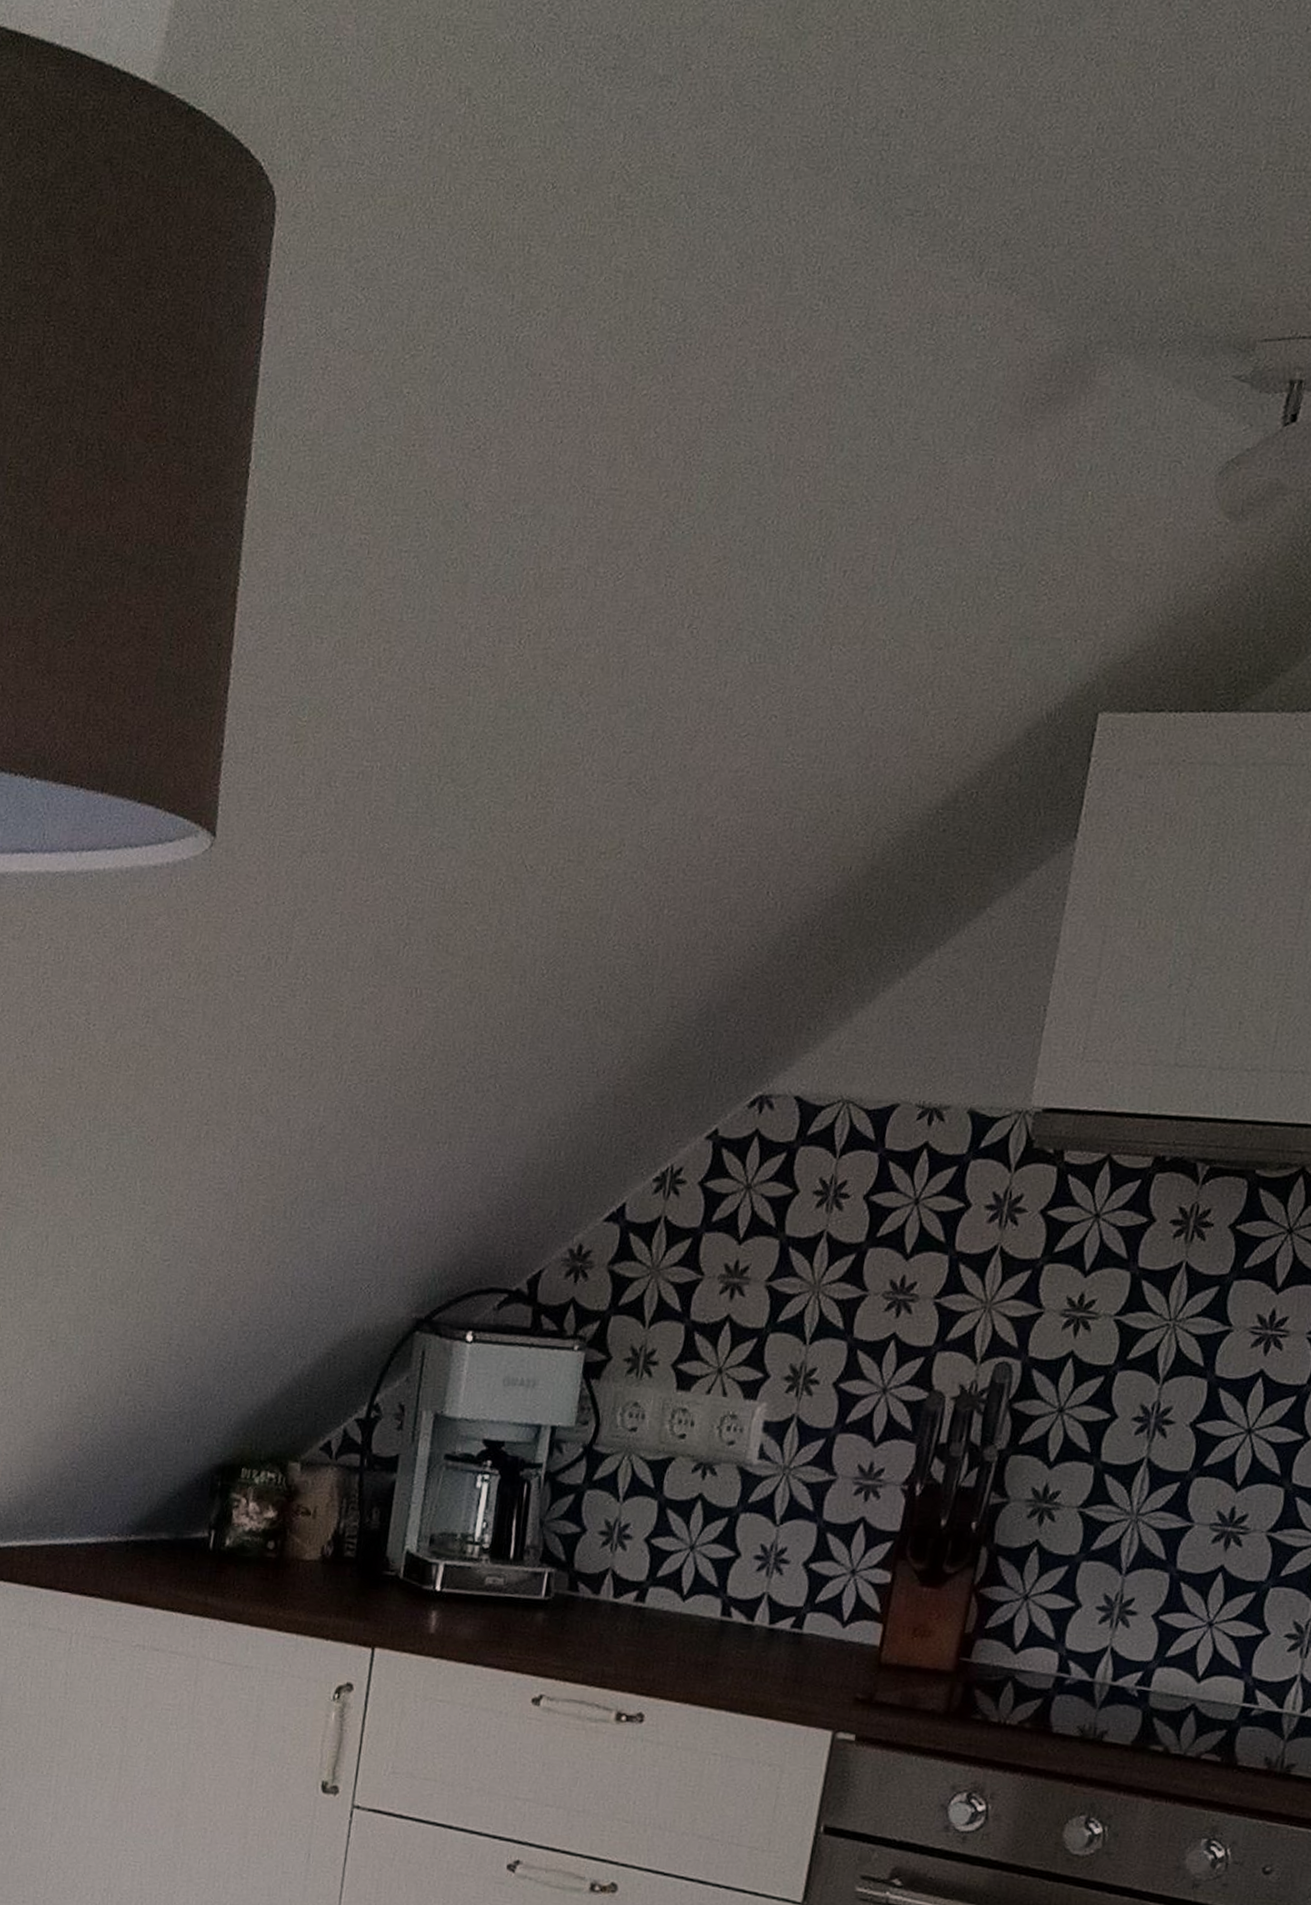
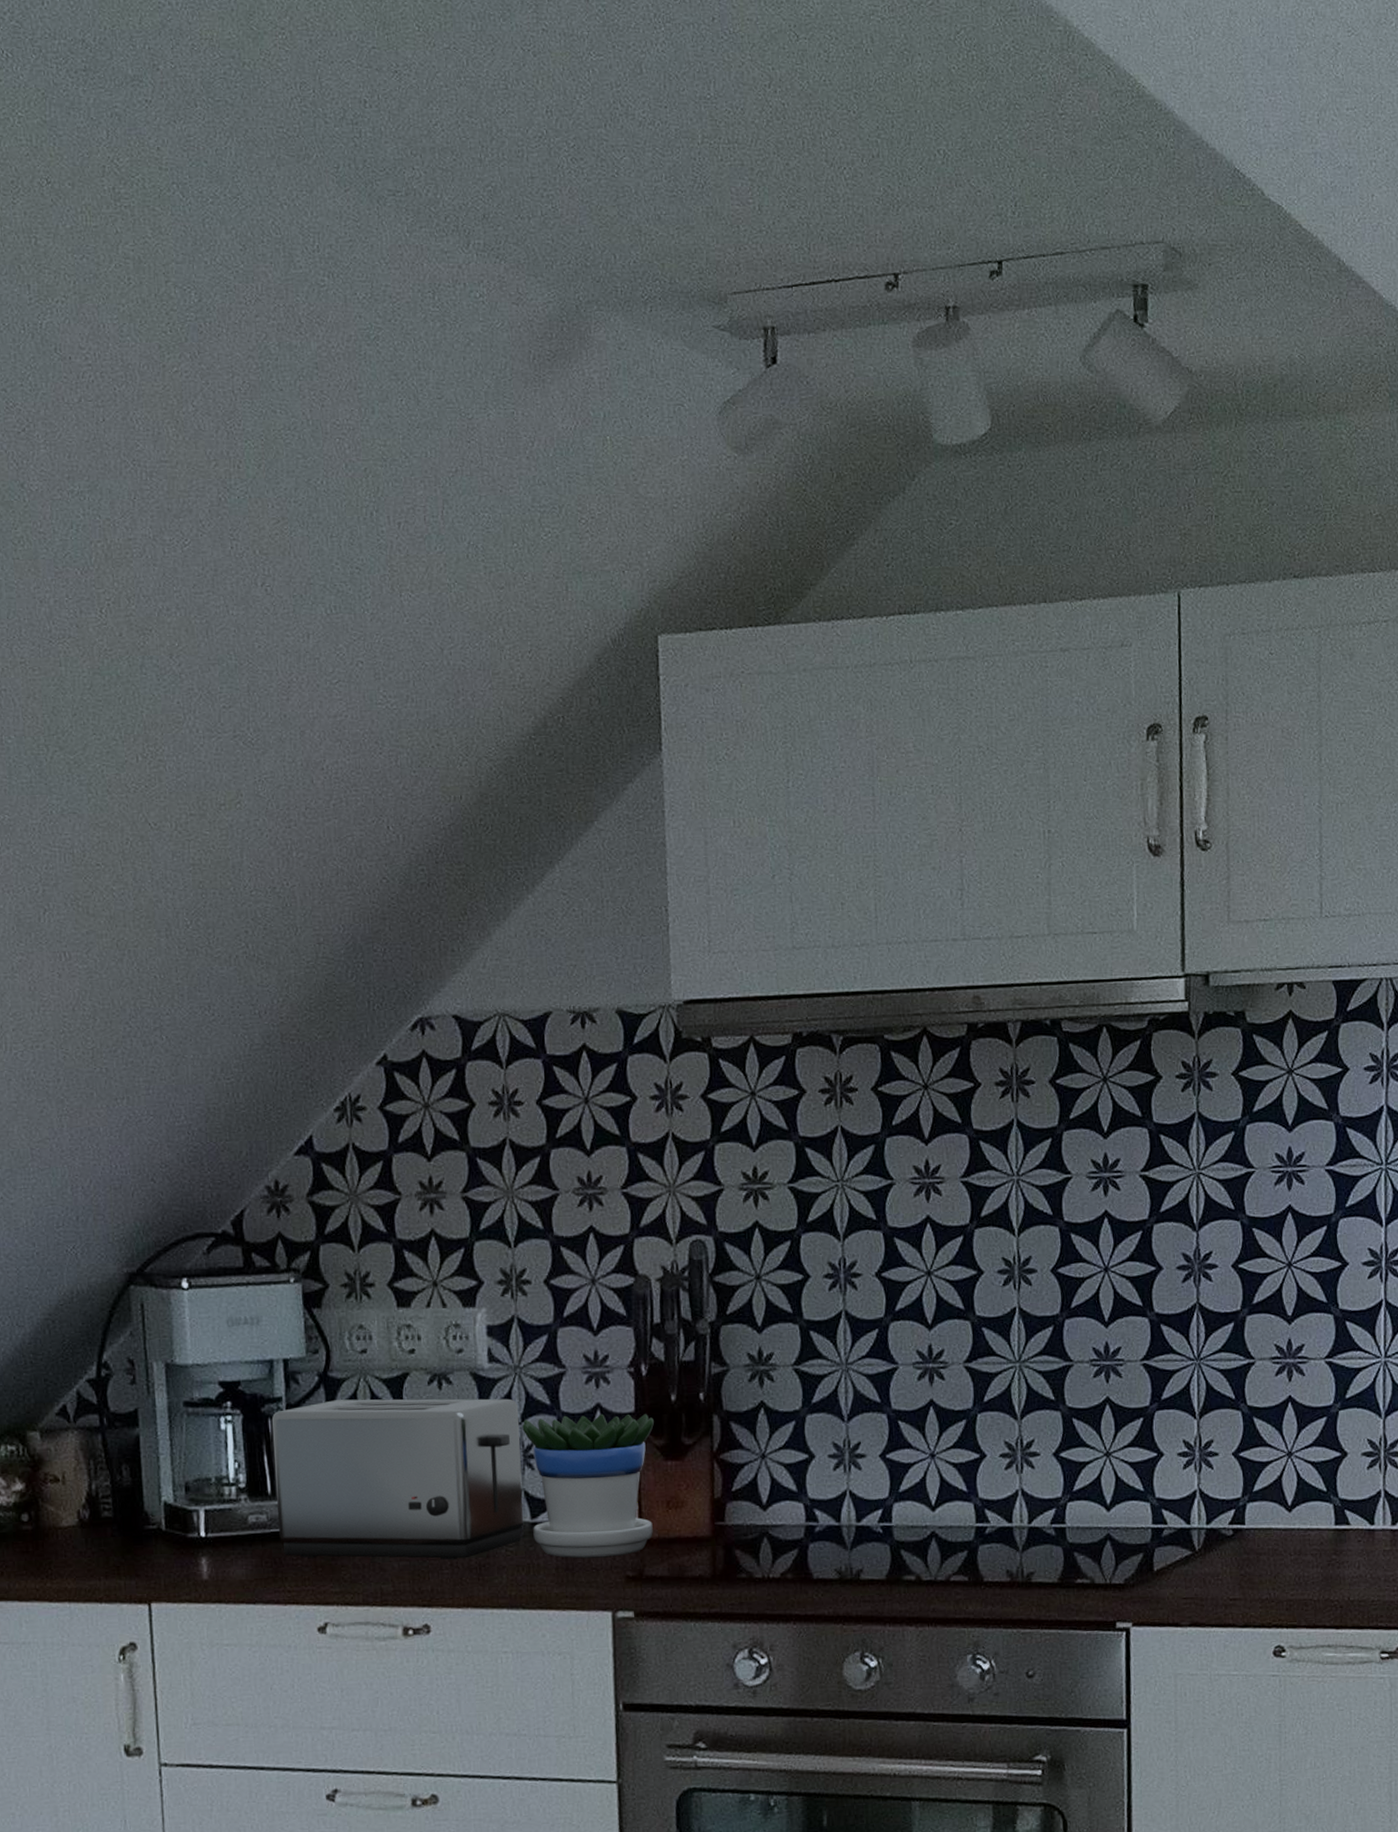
toaster: none [512,1474,780,1654] -> present [271,1398,524,1560]
flowerpot: none [767,1522,918,1677] -> present [522,1413,654,1559]

